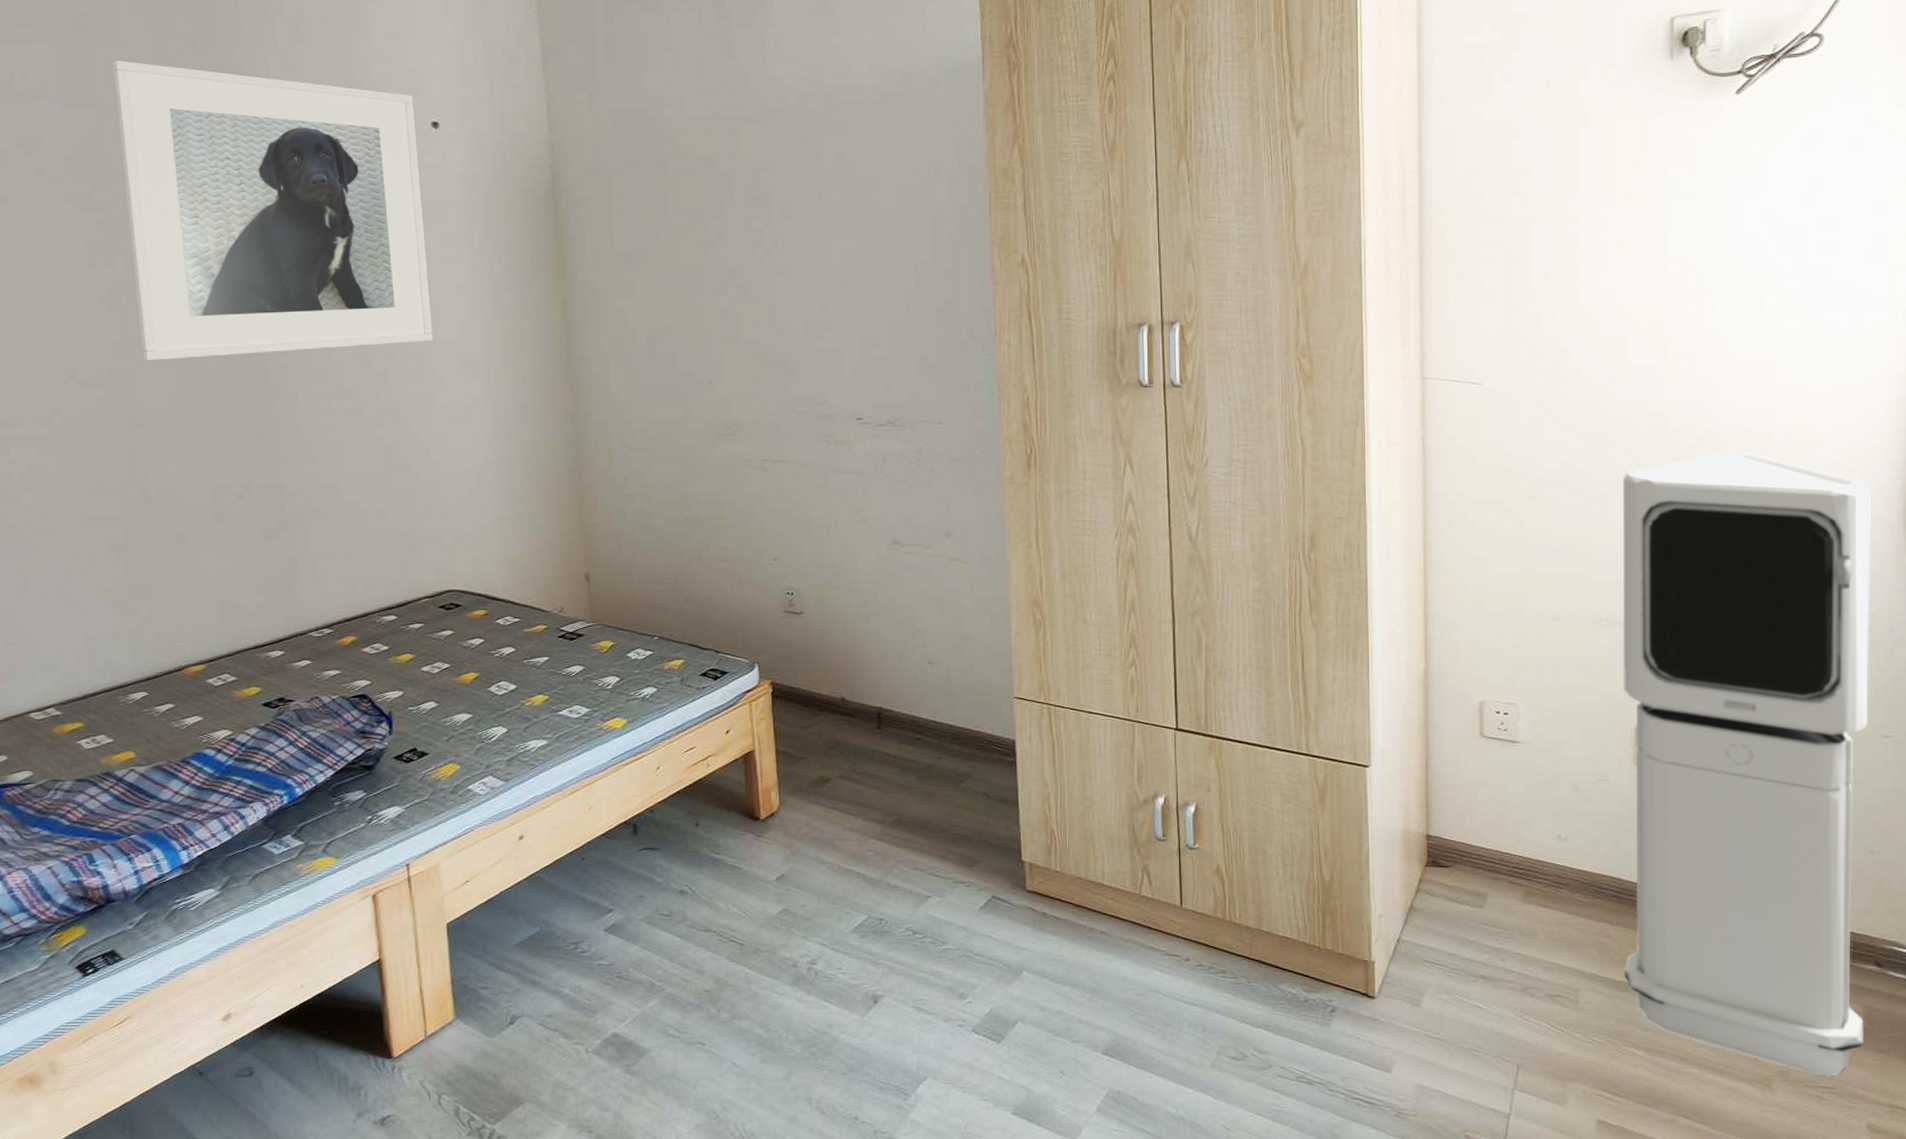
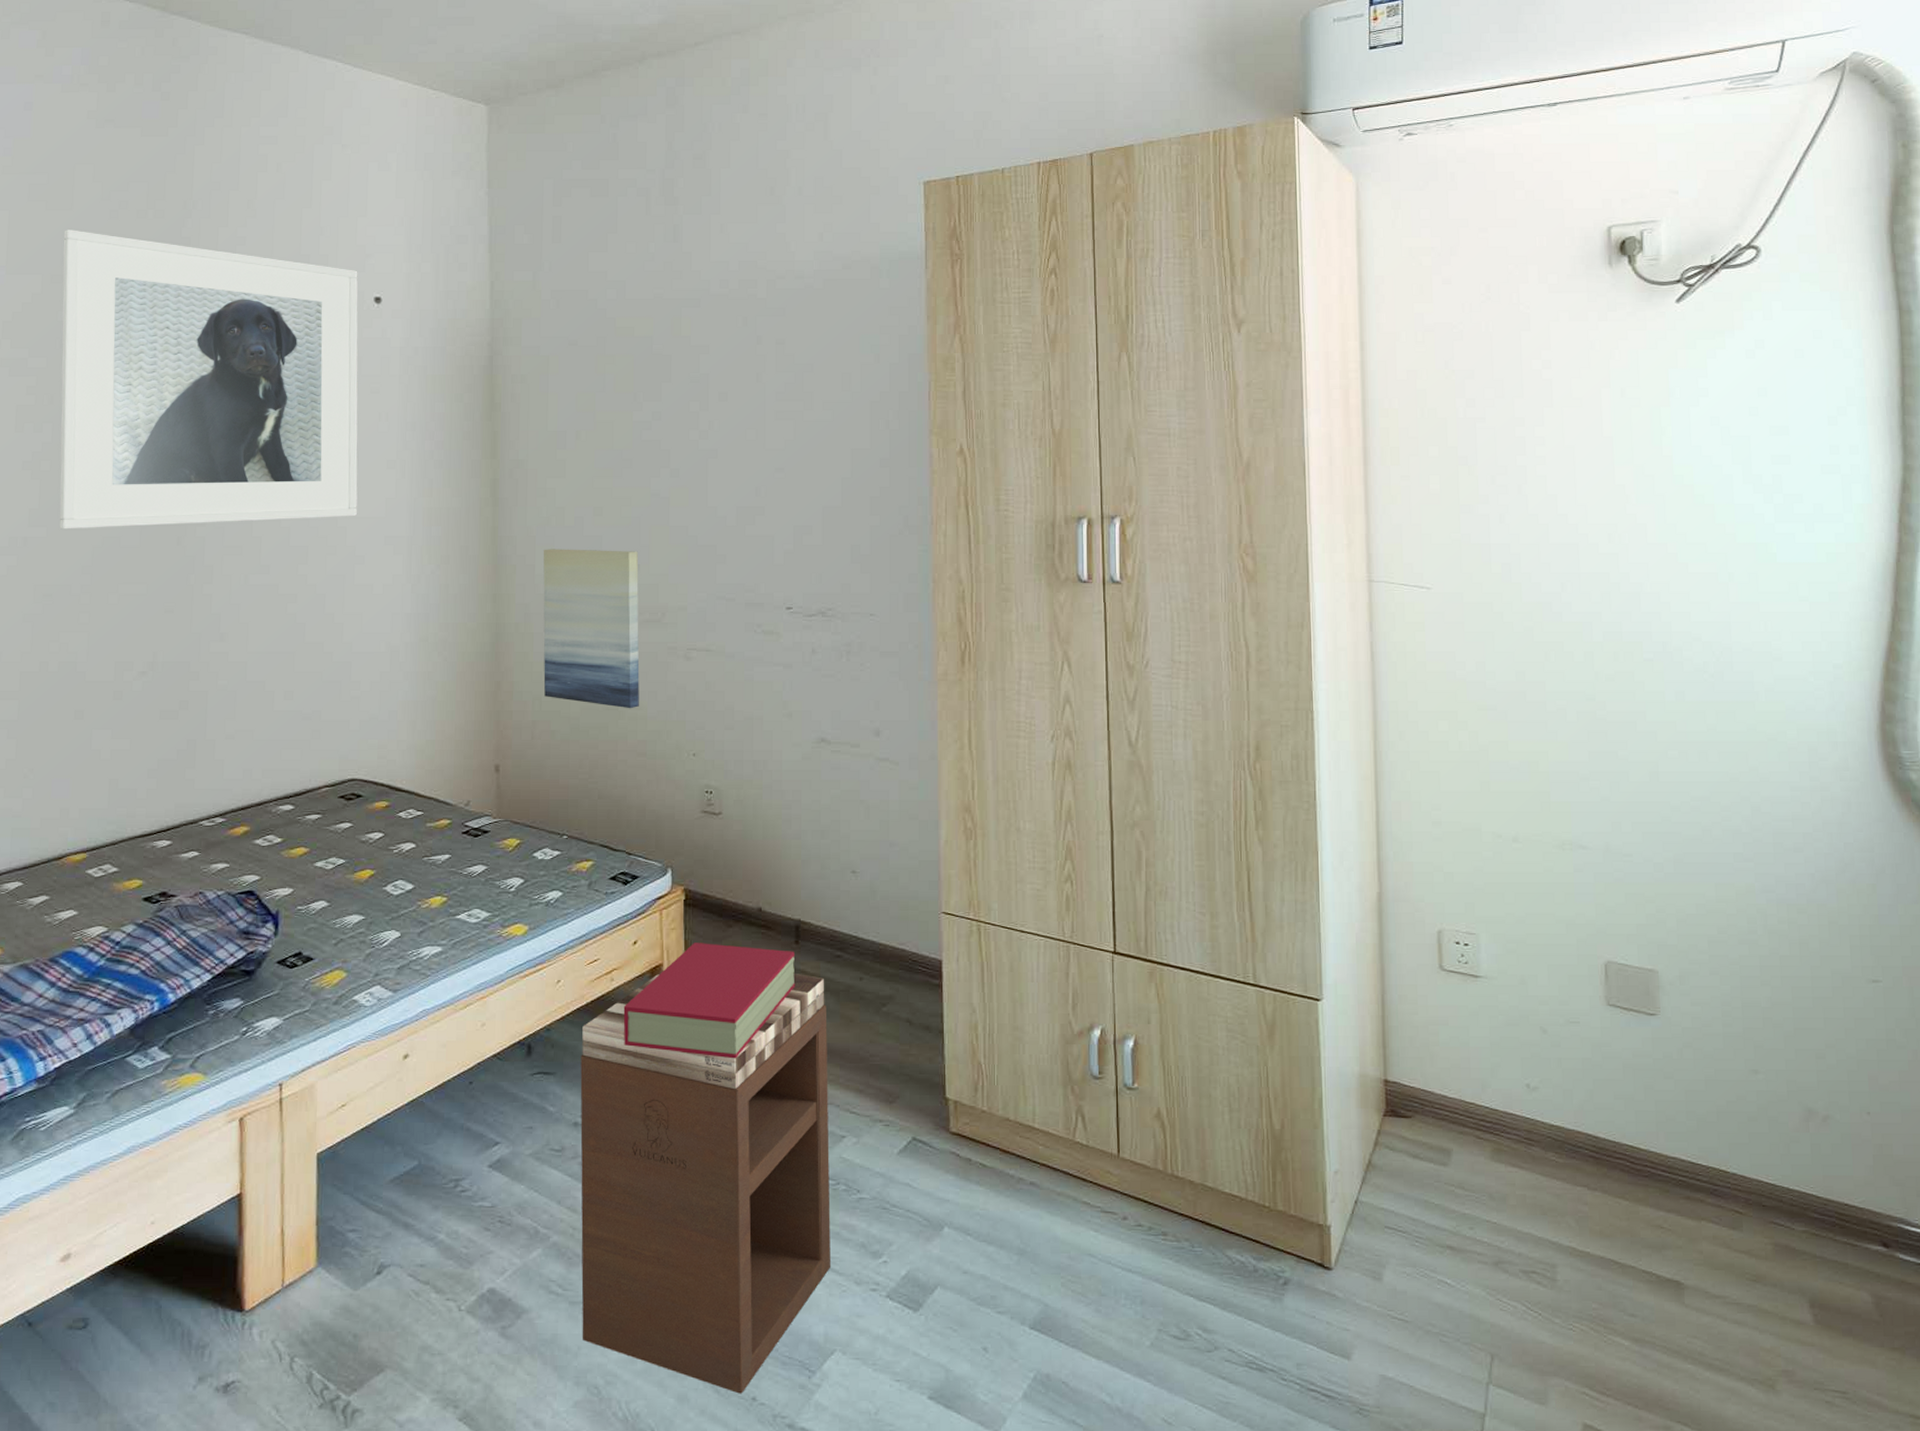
wall art: none [618,367,719,518] -> present [543,549,640,709]
nightstand: none [683,755,921,1115] -> present [580,970,831,1394]
book: none [720,730,879,832] -> present [623,943,796,1059]
air purifier: present [1622,451,1871,1077] -> none [1580,666,1876,1378]

